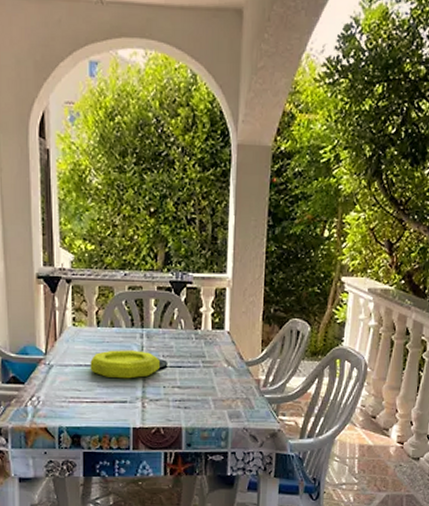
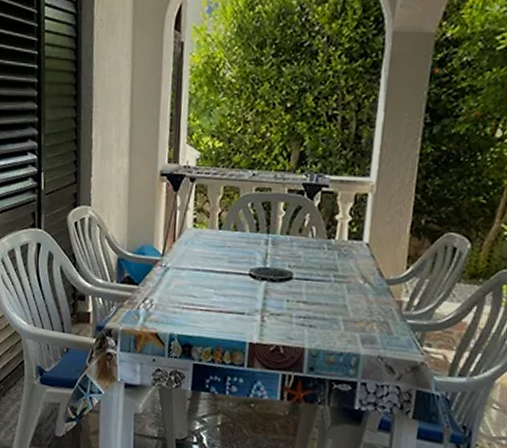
bowl: present [90,350,160,379] -> none [208,255,285,289]

